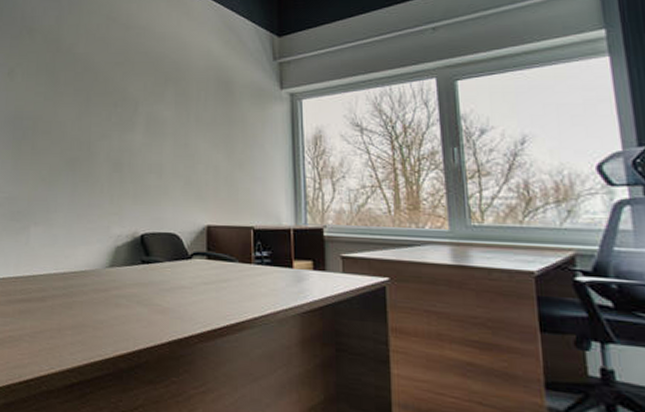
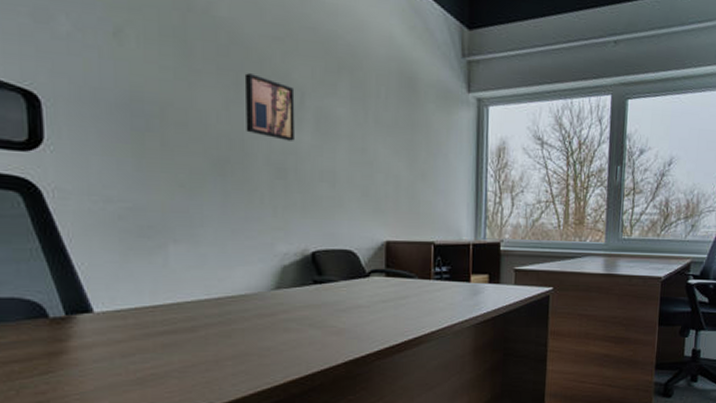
wall art: none [92,91,130,141] -> present [244,73,295,141]

